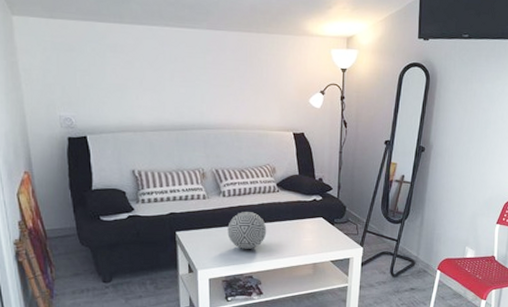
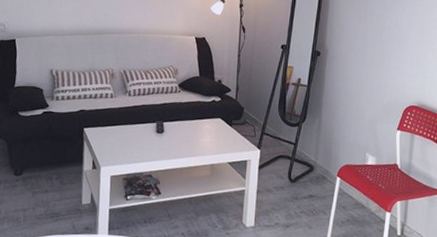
decorative ball: present [227,212,267,250] -> none [131,111,168,149]

